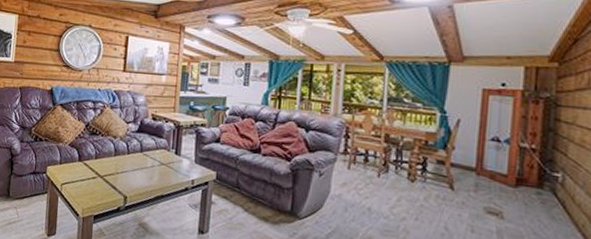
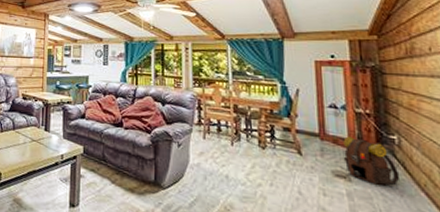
backpack: none [498,172,558,225] -> present [343,136,401,186]

